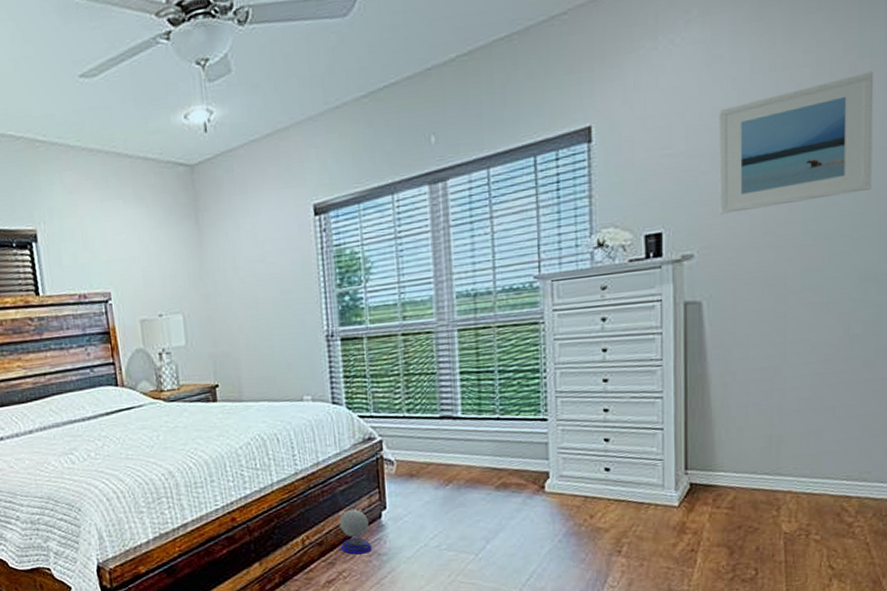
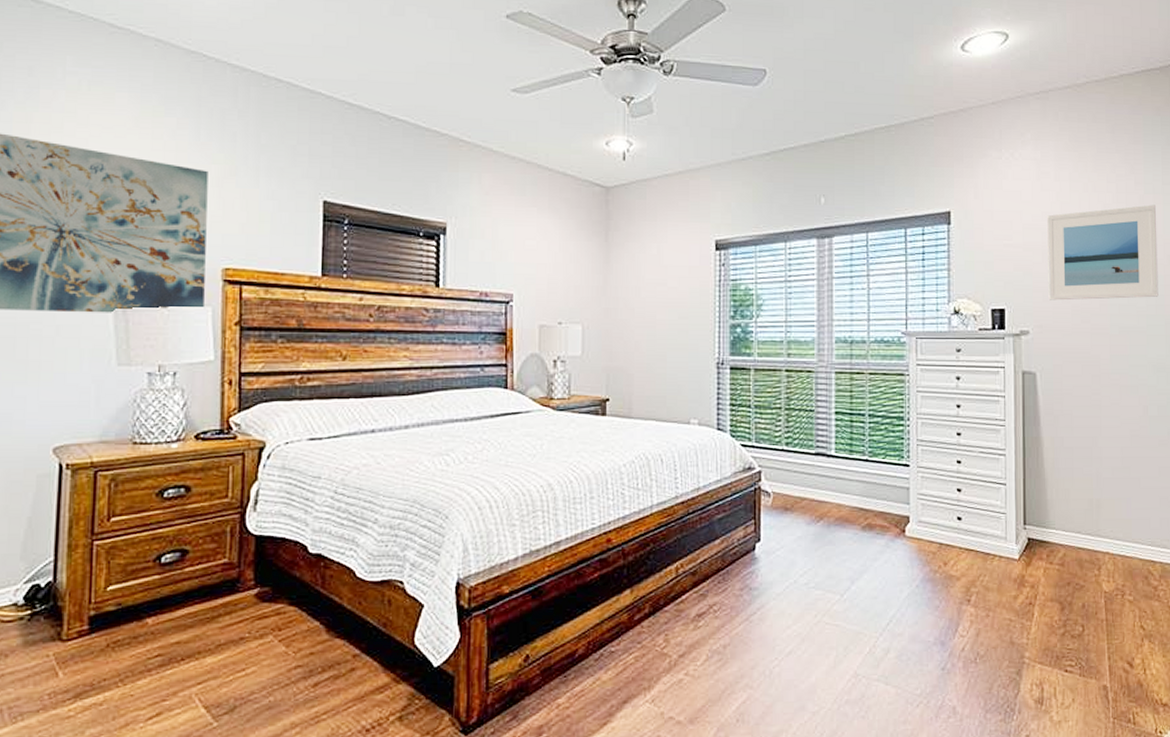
speaker: present [339,509,372,555] -> none [714,539,744,587]

